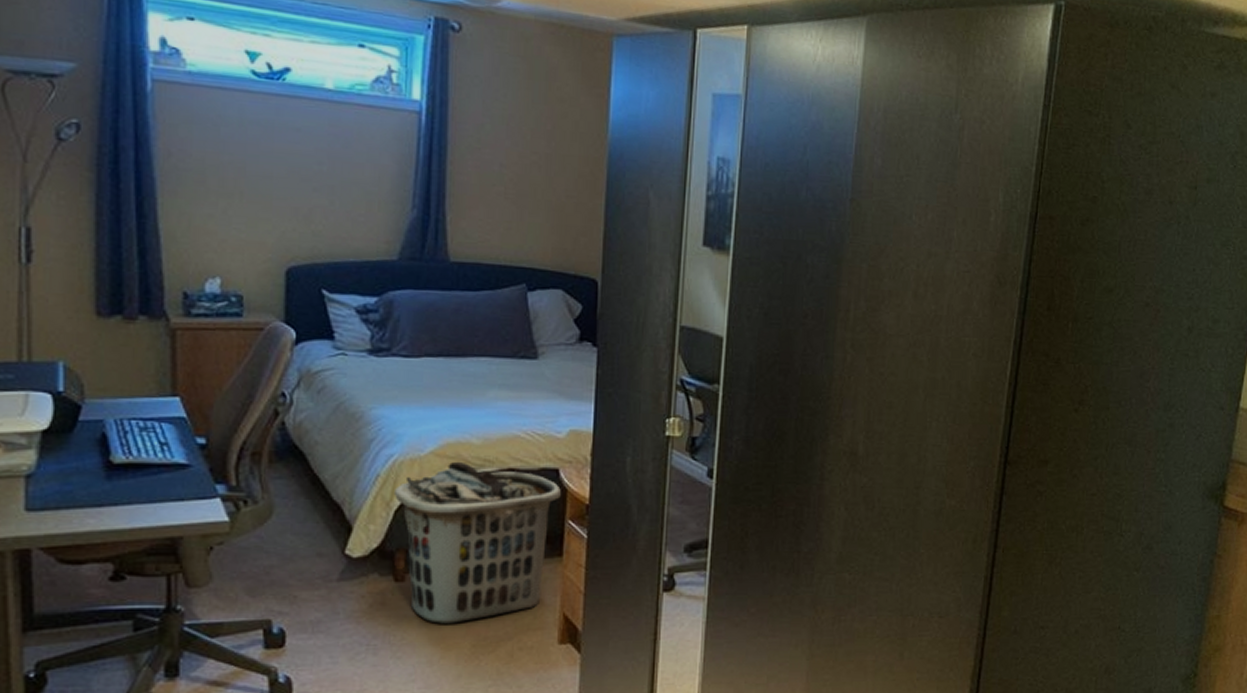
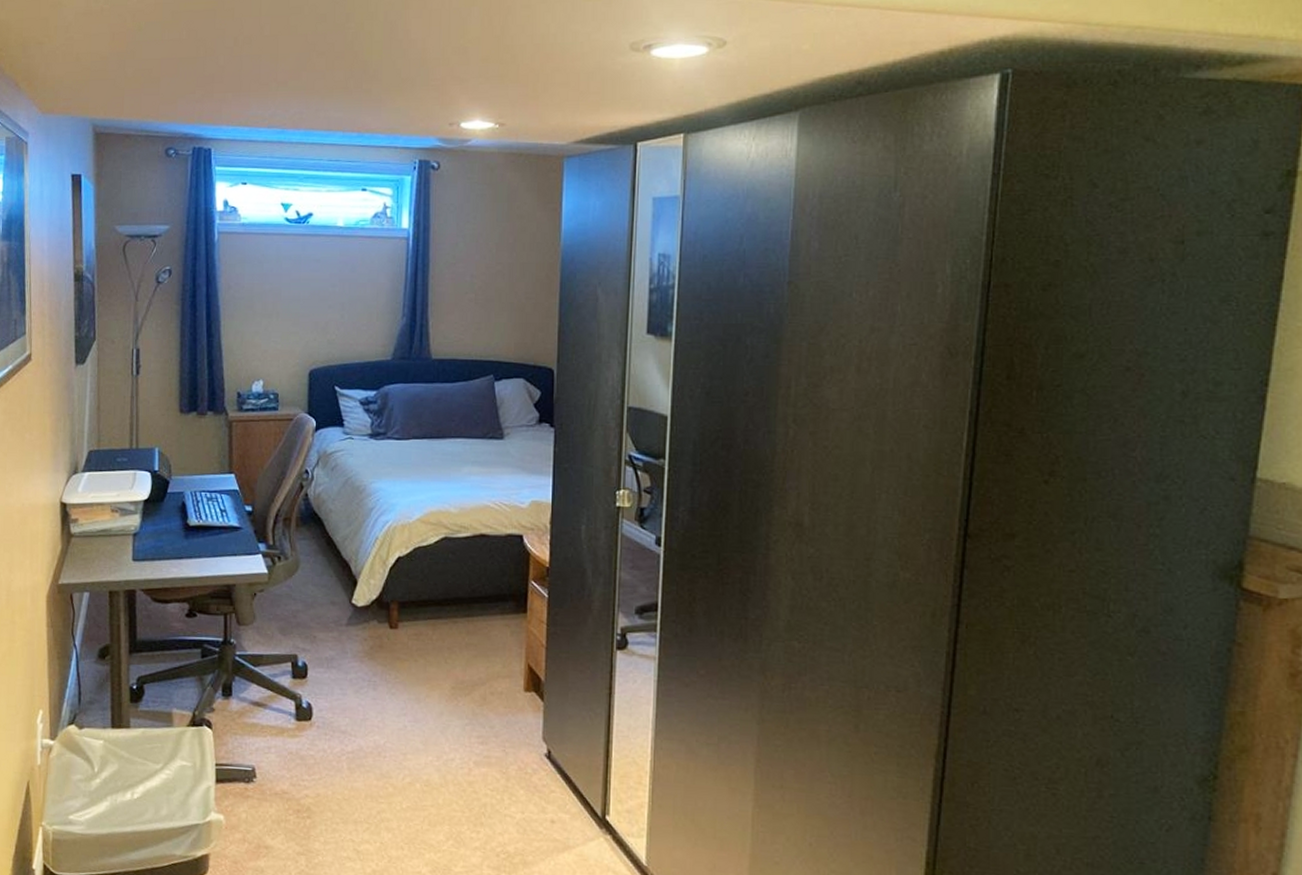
clothes hamper: present [393,461,561,624] -> none [388,527,525,667]

